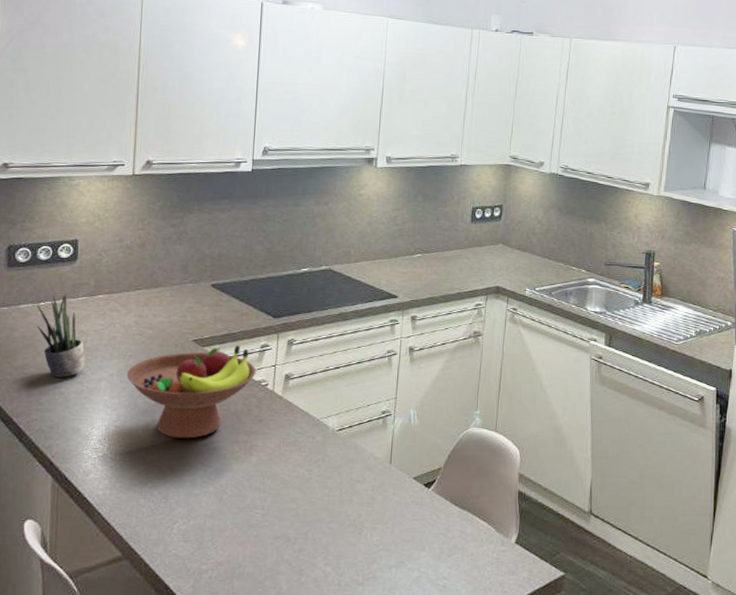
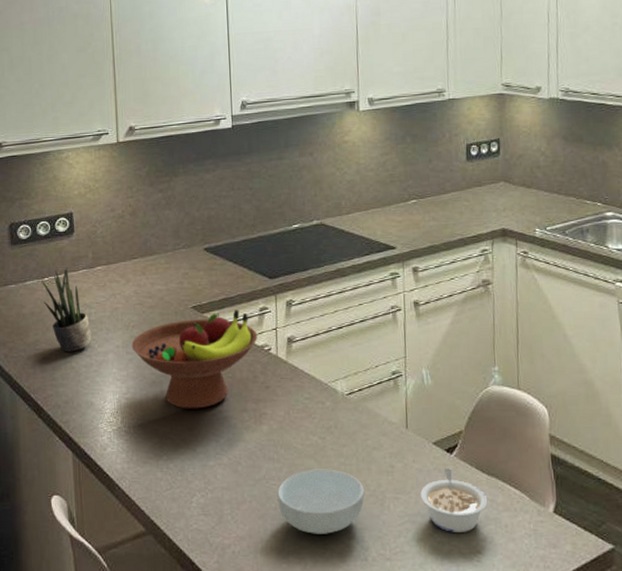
cereal bowl: none [259,499,345,561] -> present [277,469,365,534]
legume: none [397,501,458,561] -> present [420,468,488,534]

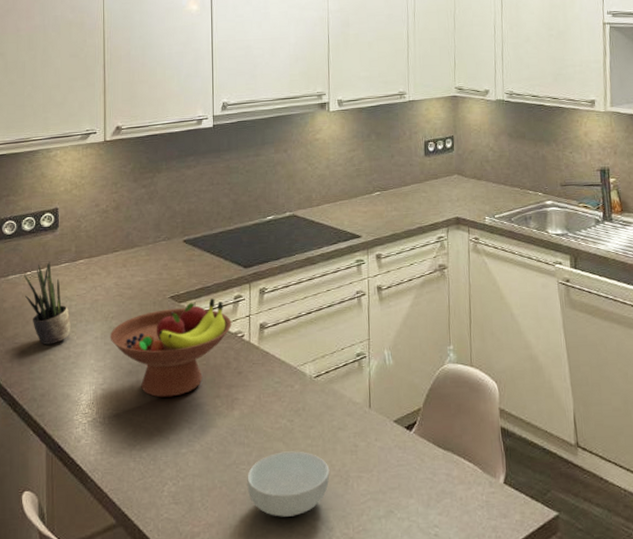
legume: present [420,468,488,534] -> none [382,445,444,509]

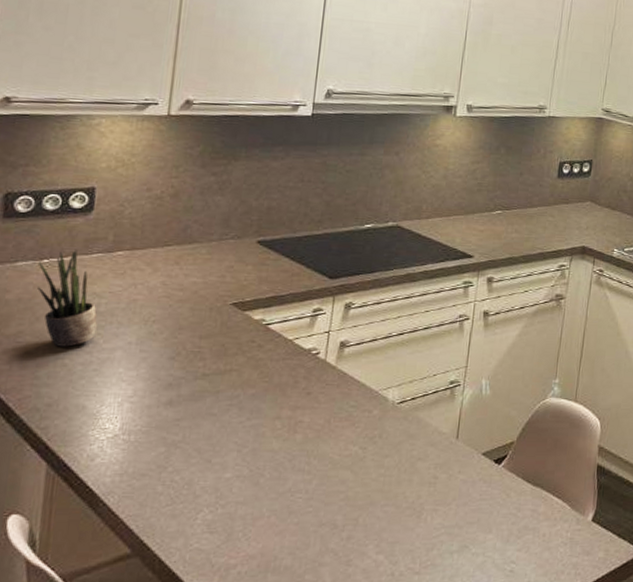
fruit bowl: present [110,298,232,398] -> none [147,309,306,416]
cereal bowl: present [247,451,330,517] -> none [301,480,402,550]

